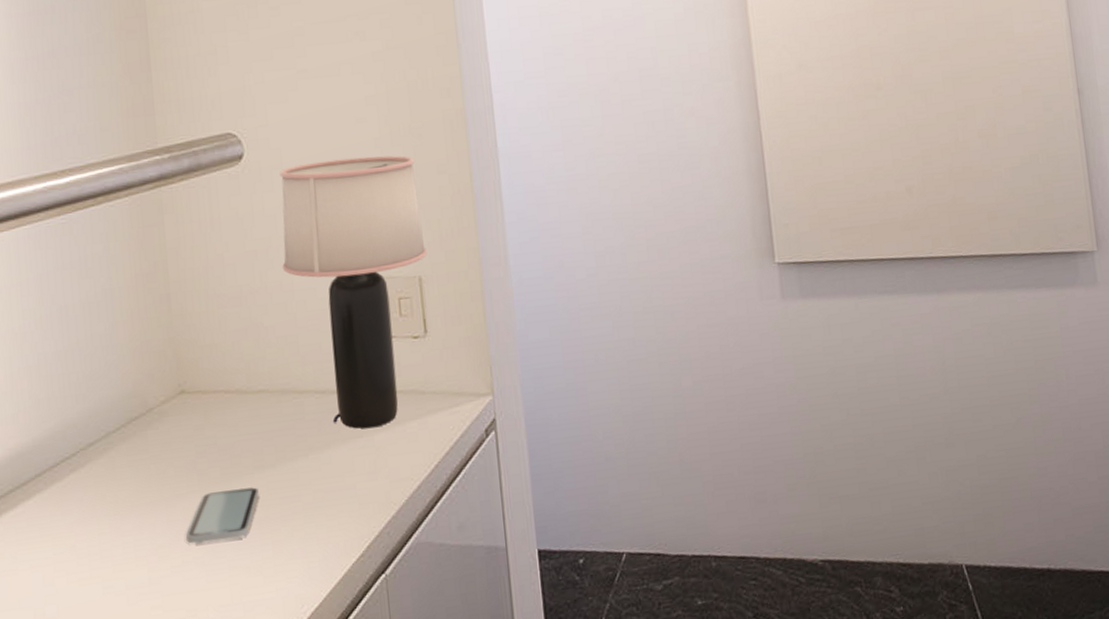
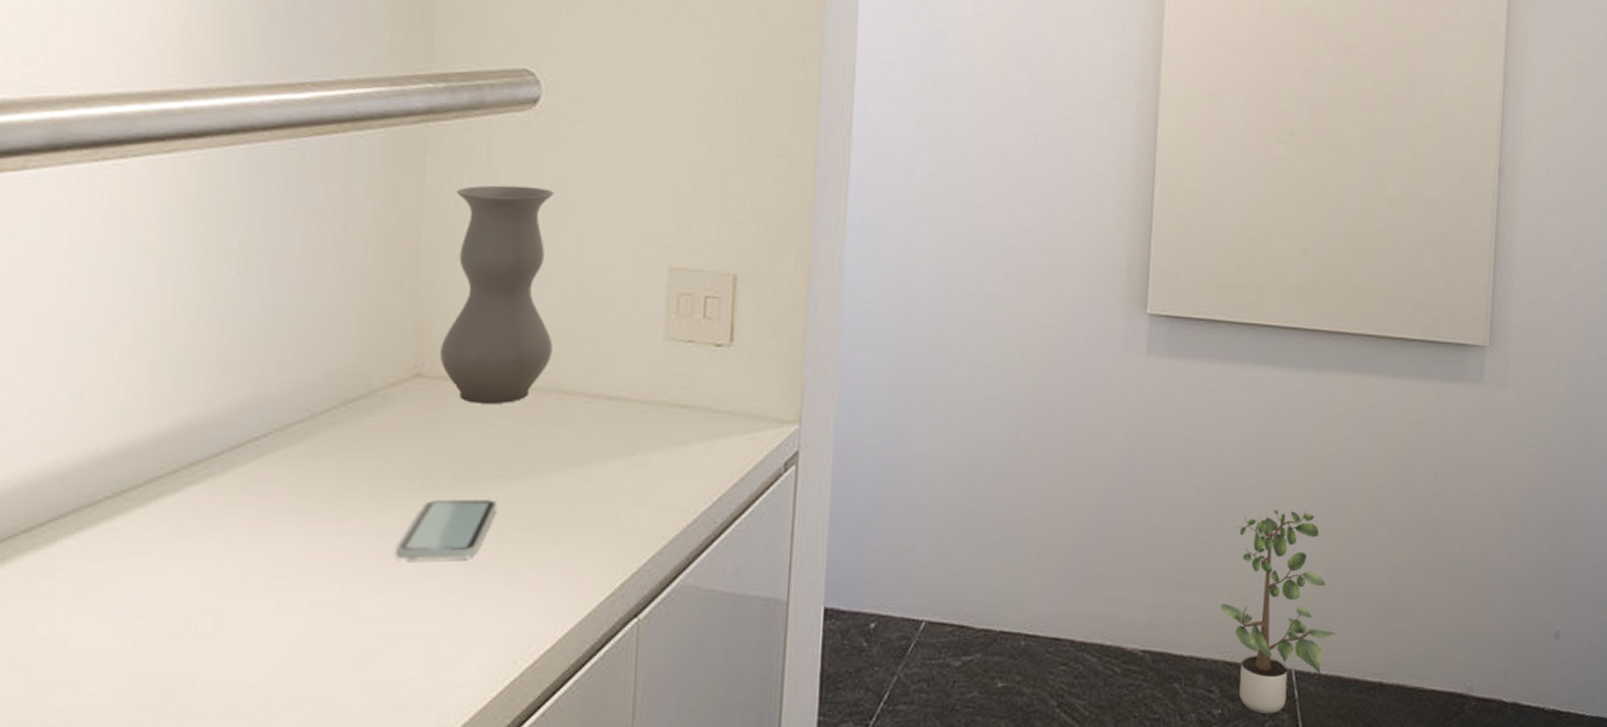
vase: none [190,227,284,410] -> present [440,185,555,403]
table lamp: present [279,155,427,429] -> none [568,120,750,446]
potted plant: none [886,420,998,608] -> present [1220,510,1336,715]

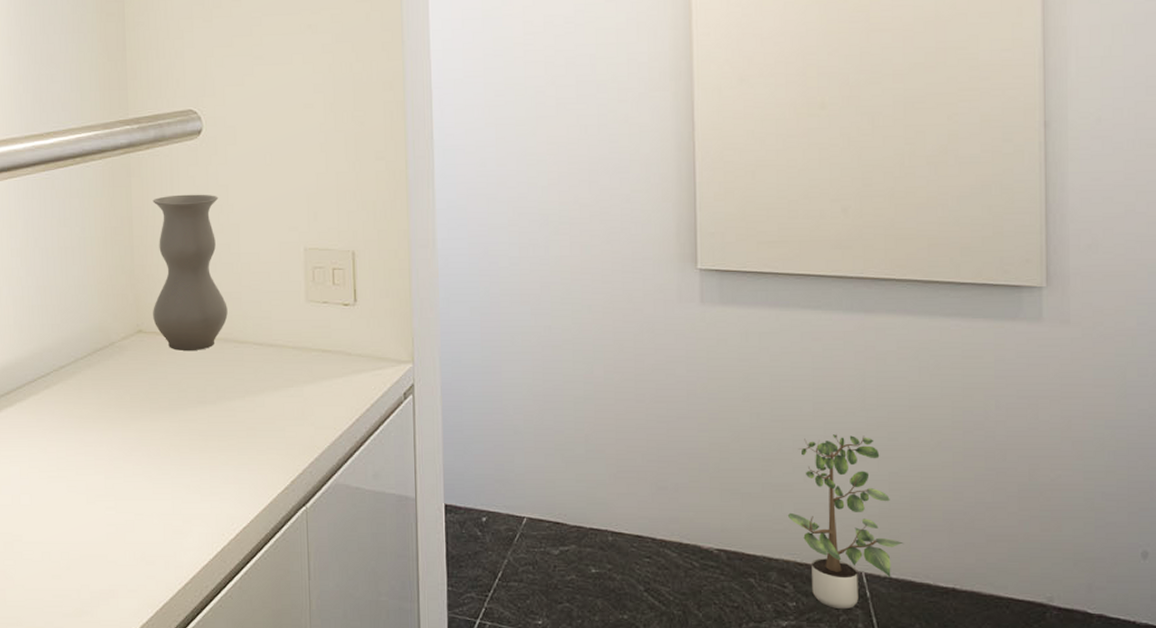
smartphone: present [396,498,497,560] -> none [138,418,200,460]

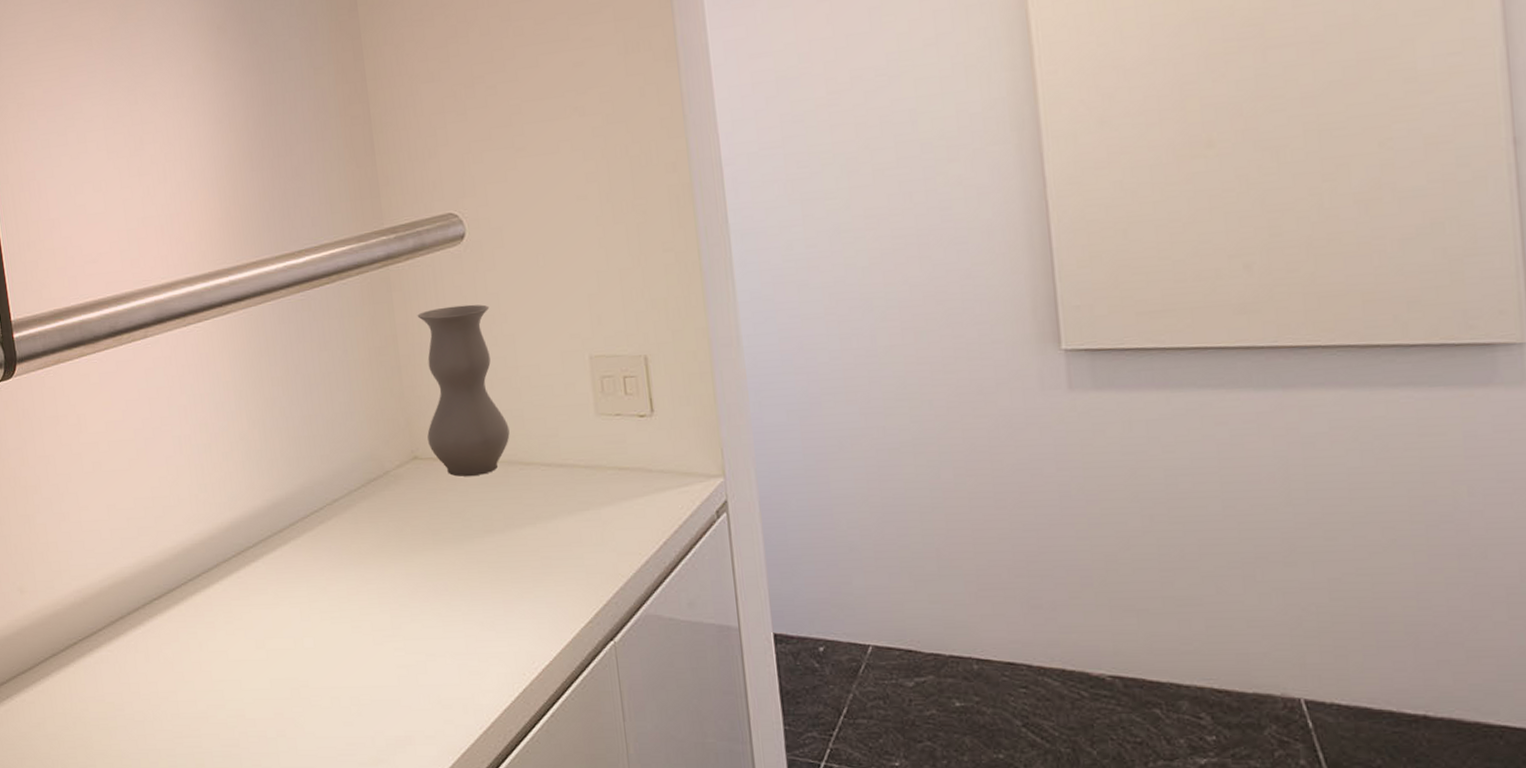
potted plant: present [787,434,904,610] -> none [1197,536,1354,744]

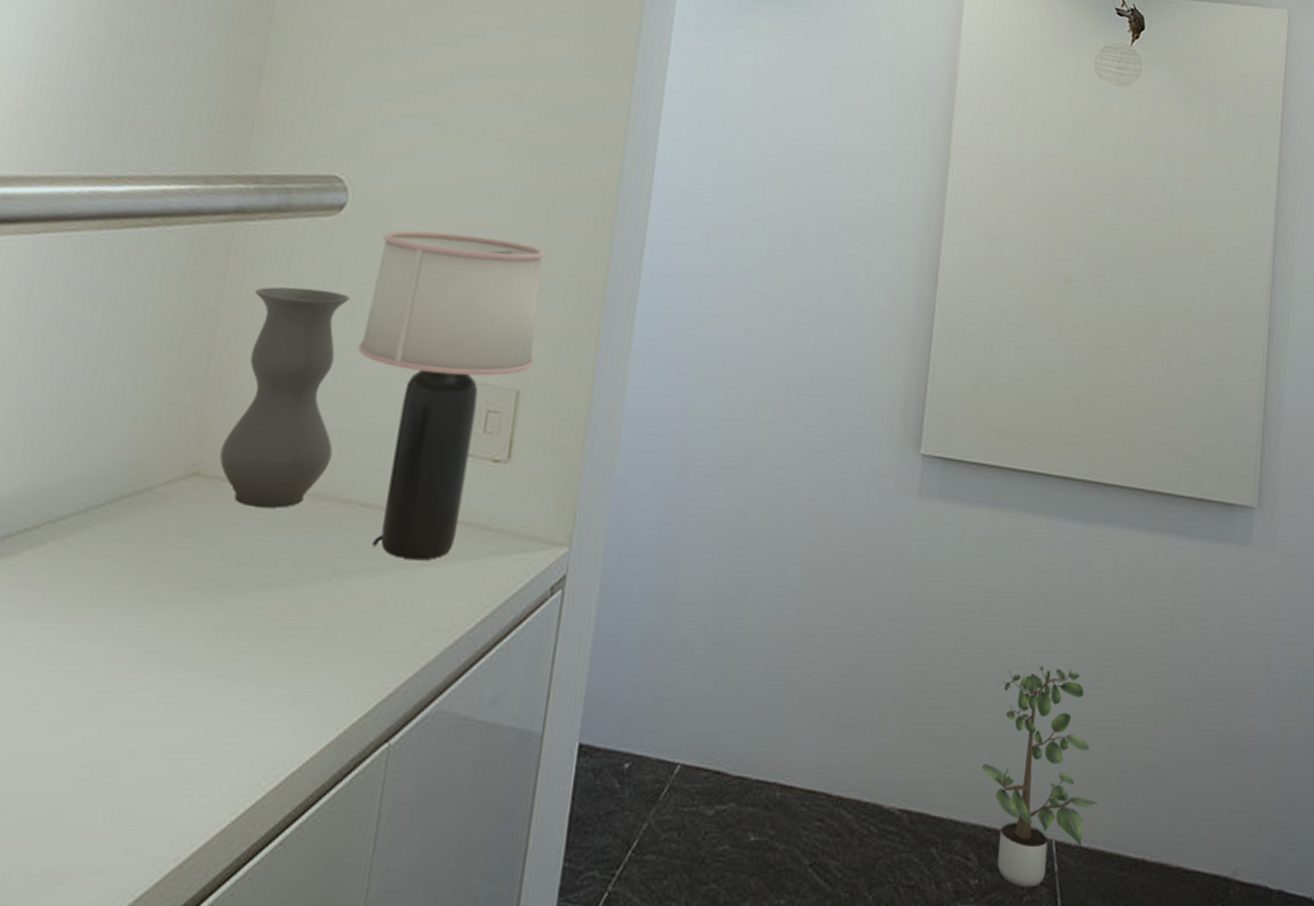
table lamp: none [501,233,653,503] -> present [358,230,545,561]
potted plant: none [1197,536,1354,744] -> present [981,666,1099,888]

